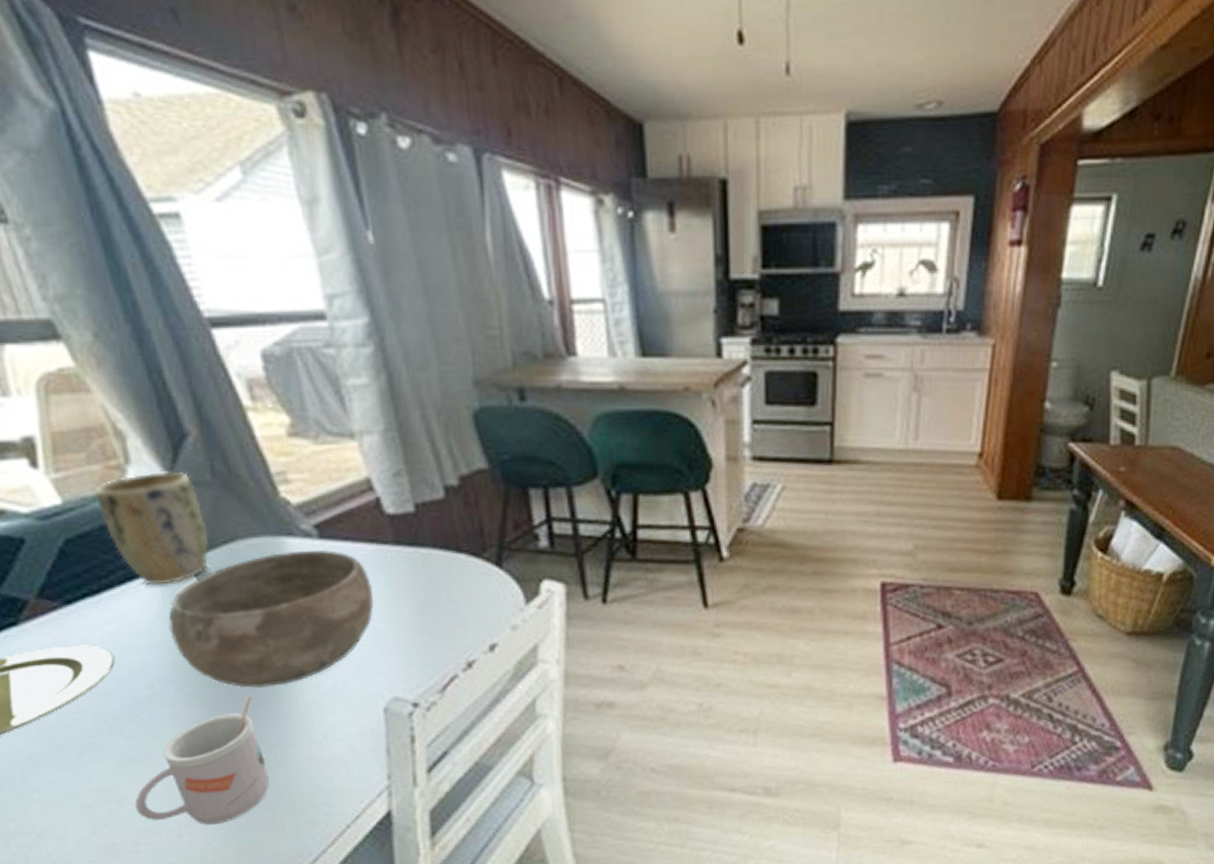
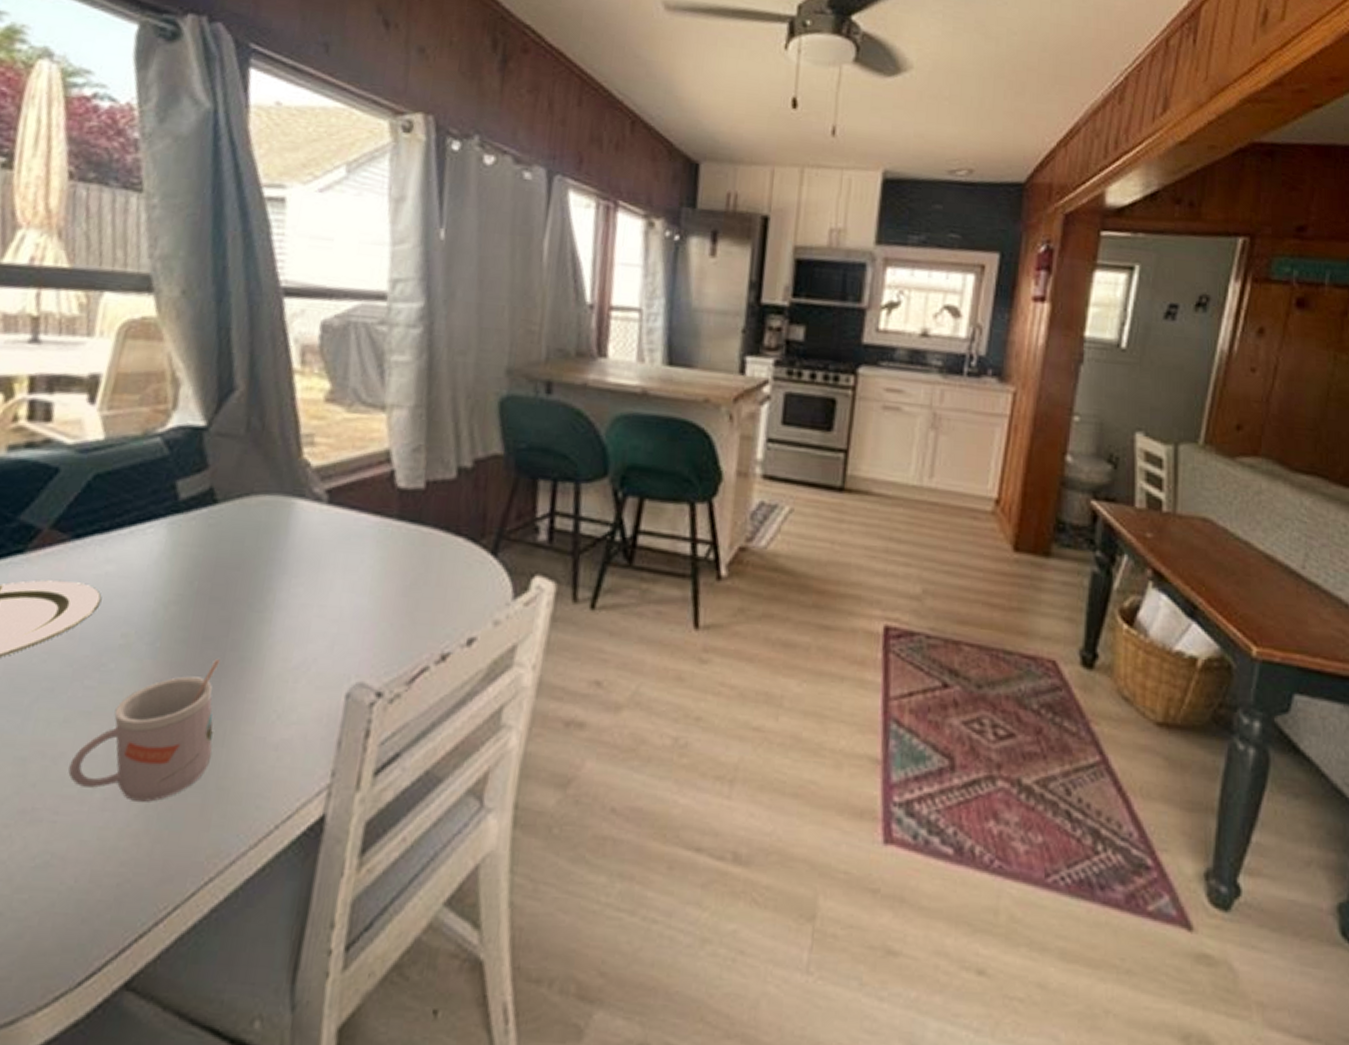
plant pot: present [93,471,210,586] -> none [134,419,228,531]
bowl: present [168,549,375,688] -> none [160,512,367,654]

